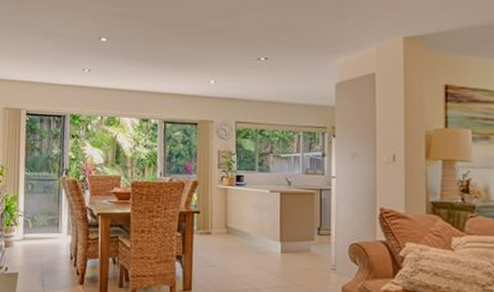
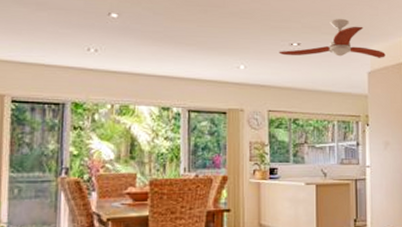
ceiling fan: none [246,32,355,70] -> present [278,19,386,58]

